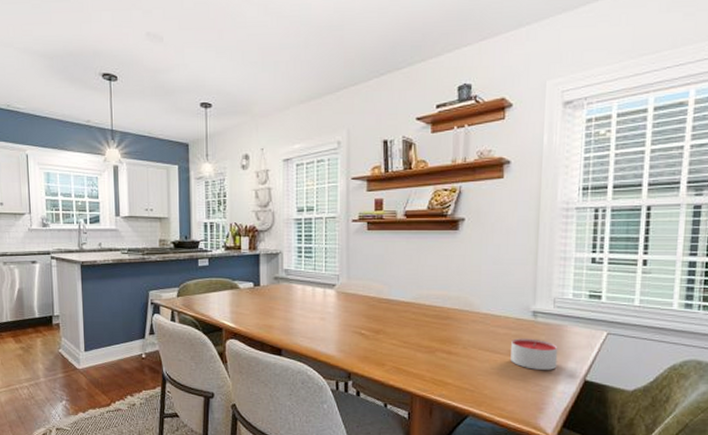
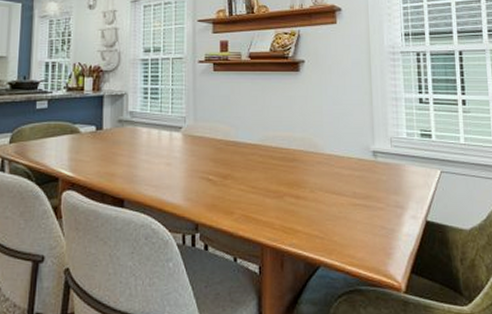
candle: present [510,338,558,370] -> none [356,179,400,212]

